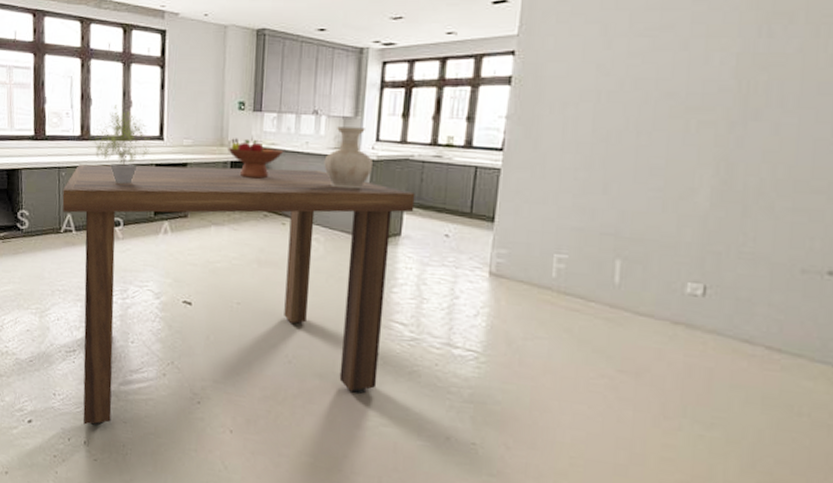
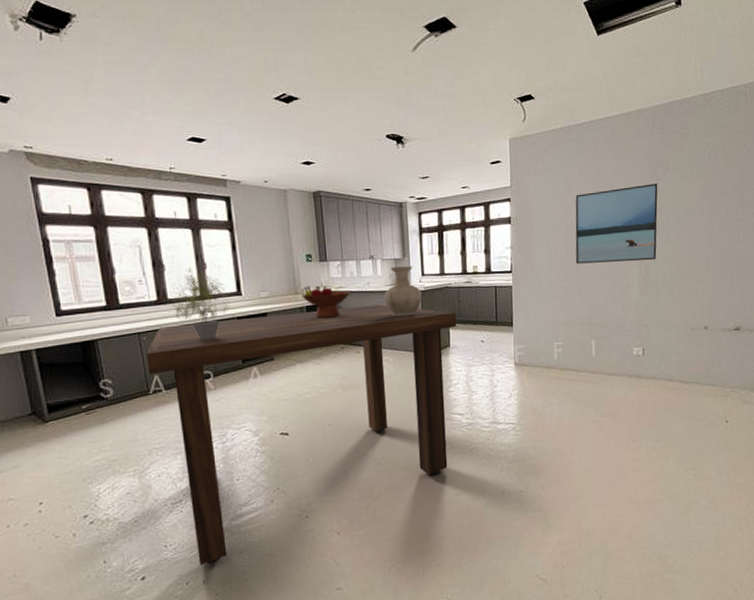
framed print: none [605,42,770,158] -> present [575,183,658,264]

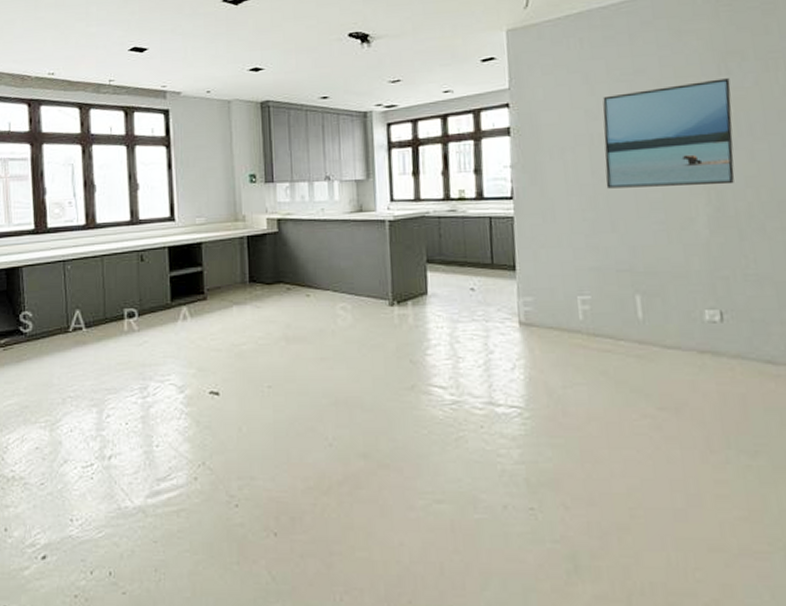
dining table: present [146,304,457,566] -> none [69,236,437,552]
potted plant: present [166,268,231,340] -> none [95,189,162,271]
fruit bowl: present [302,285,351,319] -> none [243,211,301,251]
vase: present [384,266,422,317] -> none [342,189,390,253]

